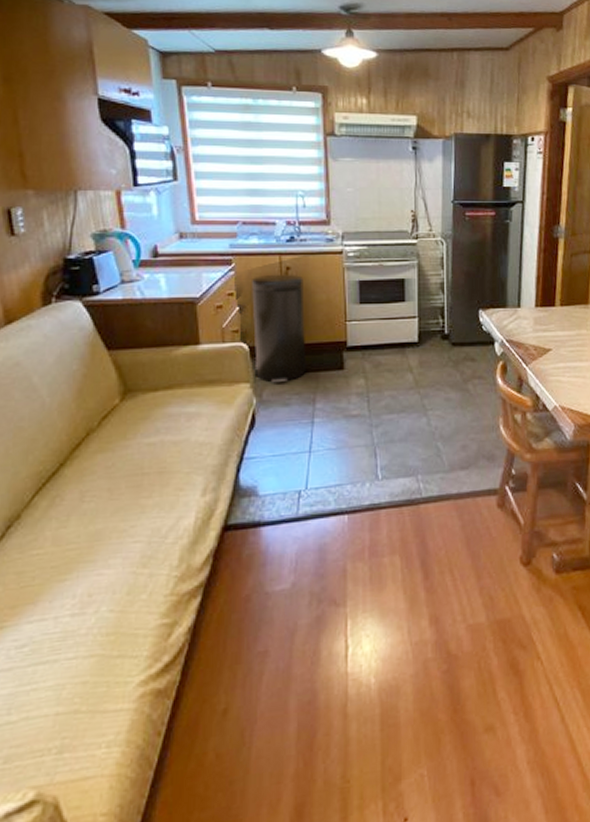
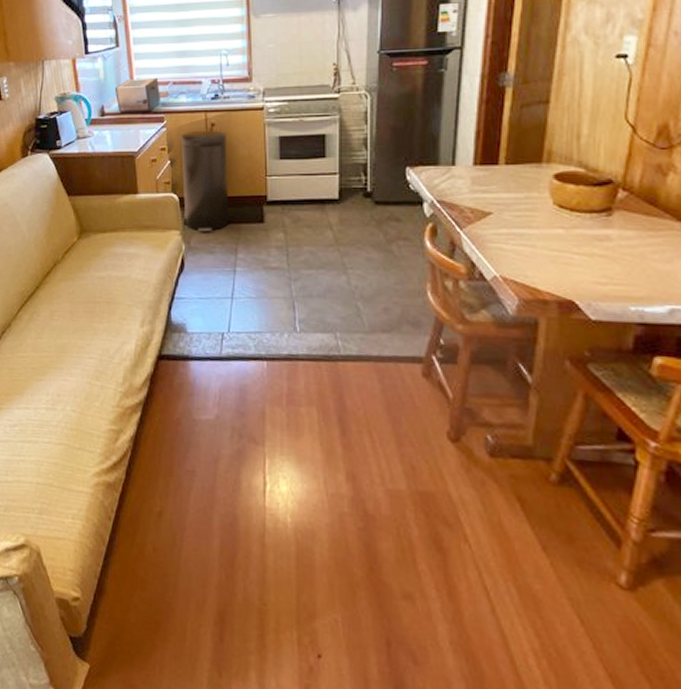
toaster: none [171,216,229,255] -> present [114,77,161,114]

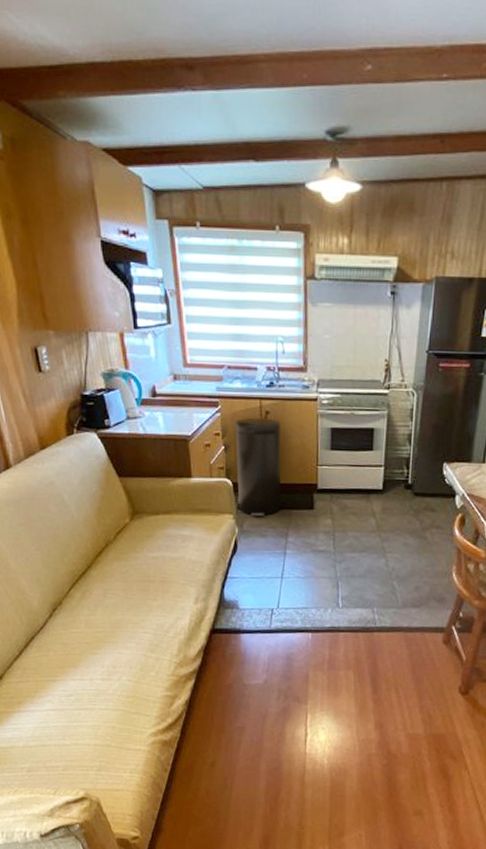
toaster: present [114,77,161,114] -> none [166,359,216,397]

